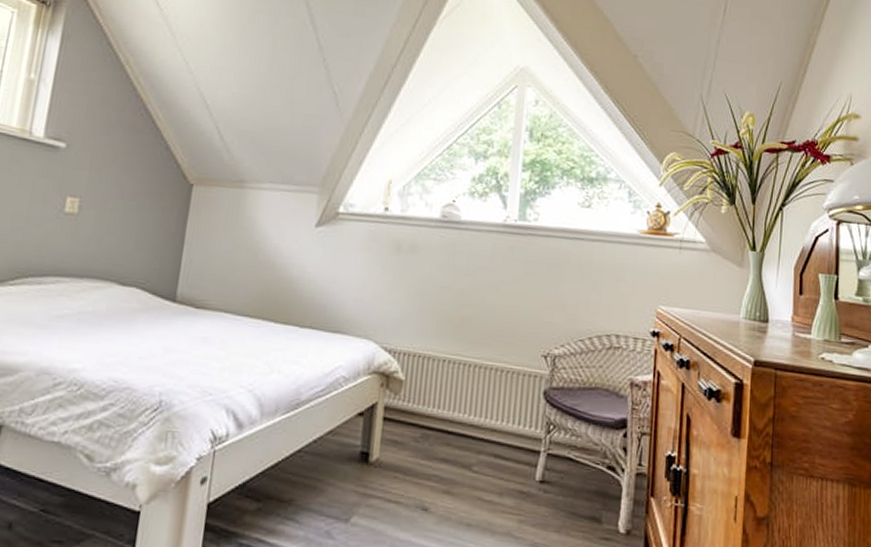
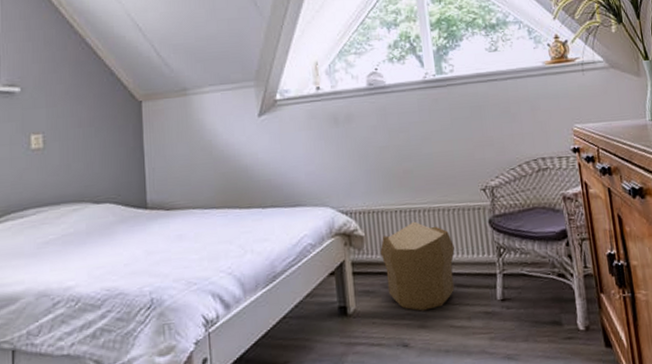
pouf: none [417,375,500,476] -> present [380,221,455,312]

